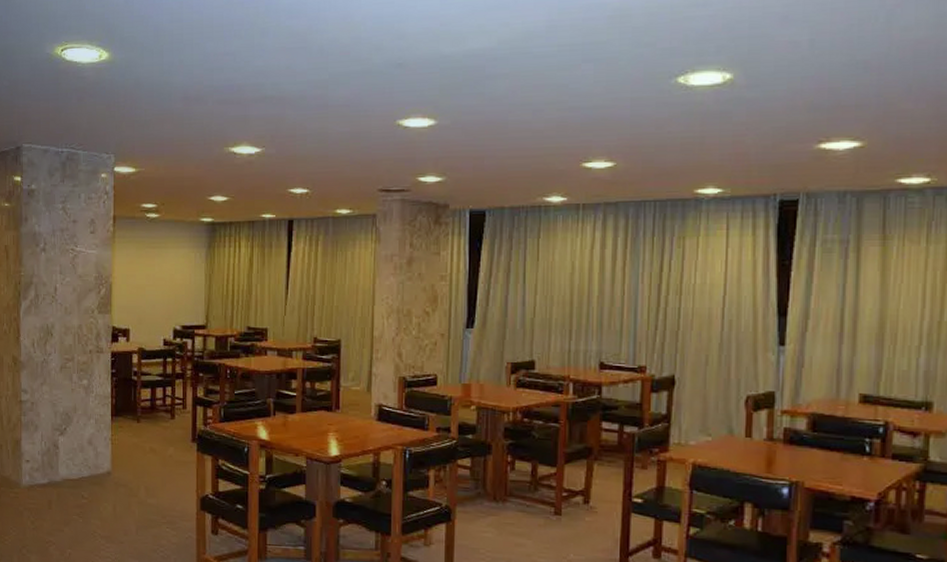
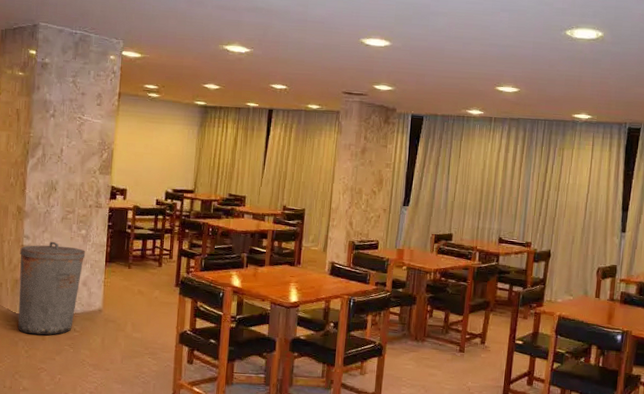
trash can: none [19,395,89,504] -> present [18,242,86,335]

